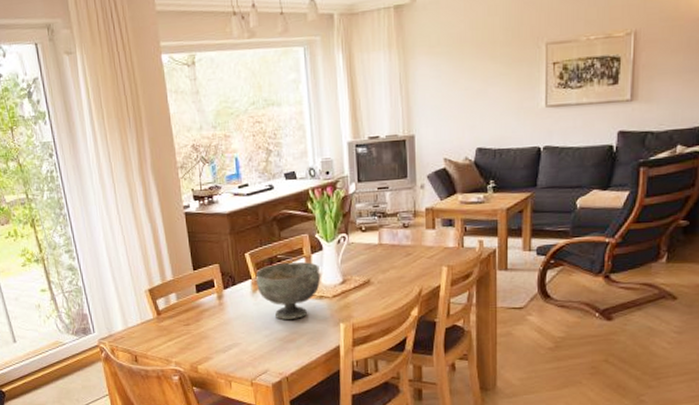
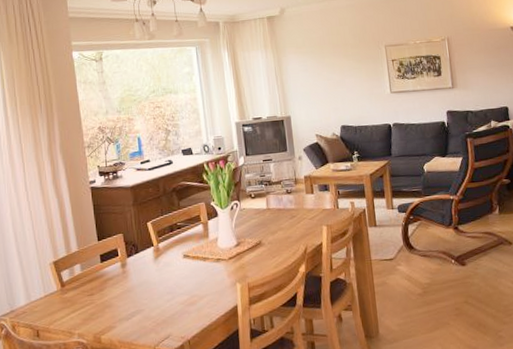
decorative bowl: present [255,262,321,320] -> none [157,228,218,284]

